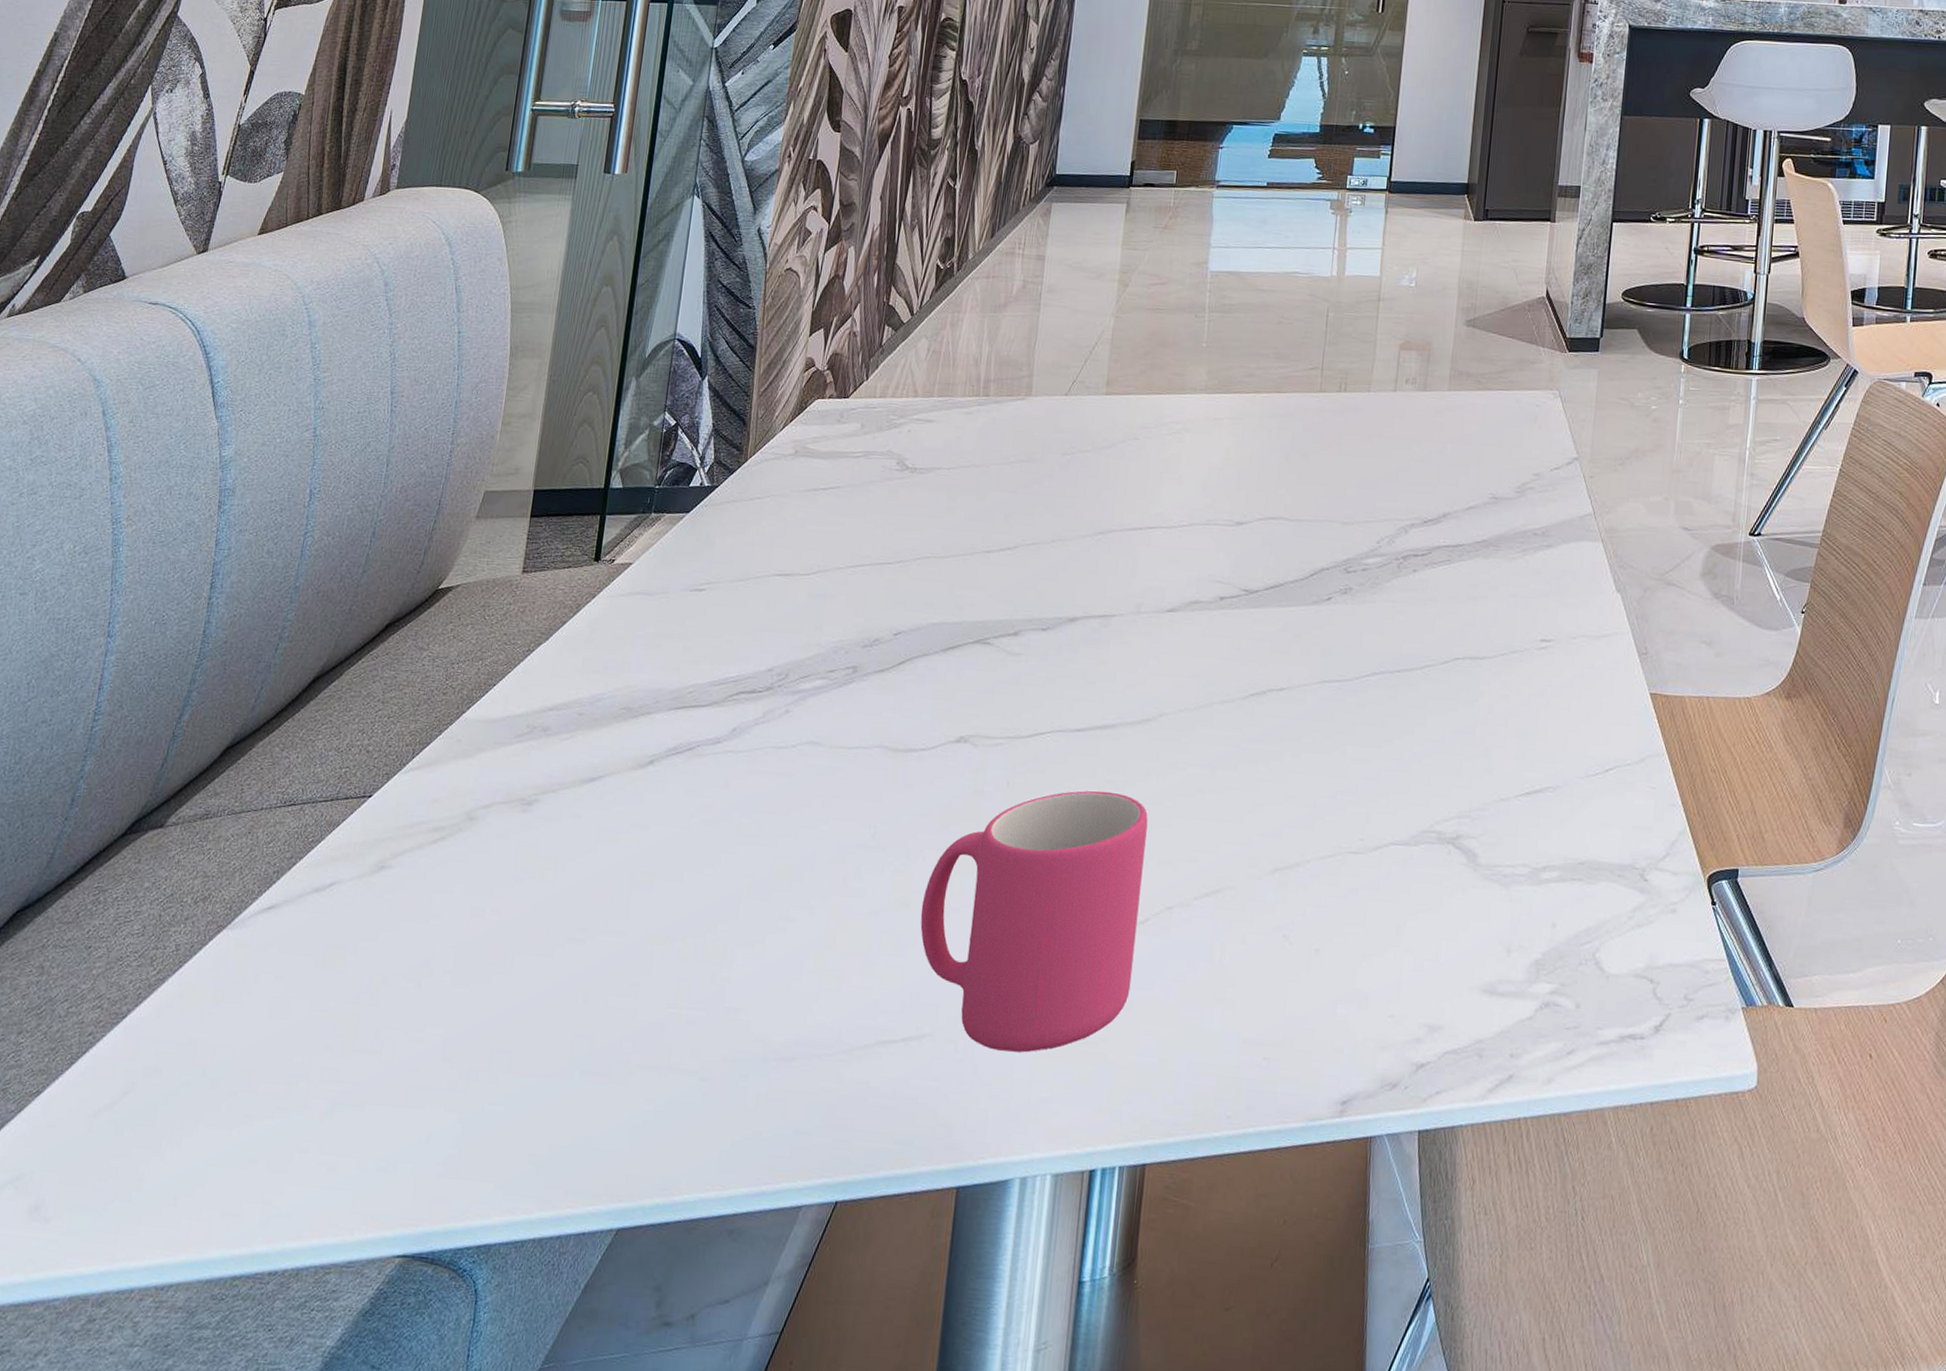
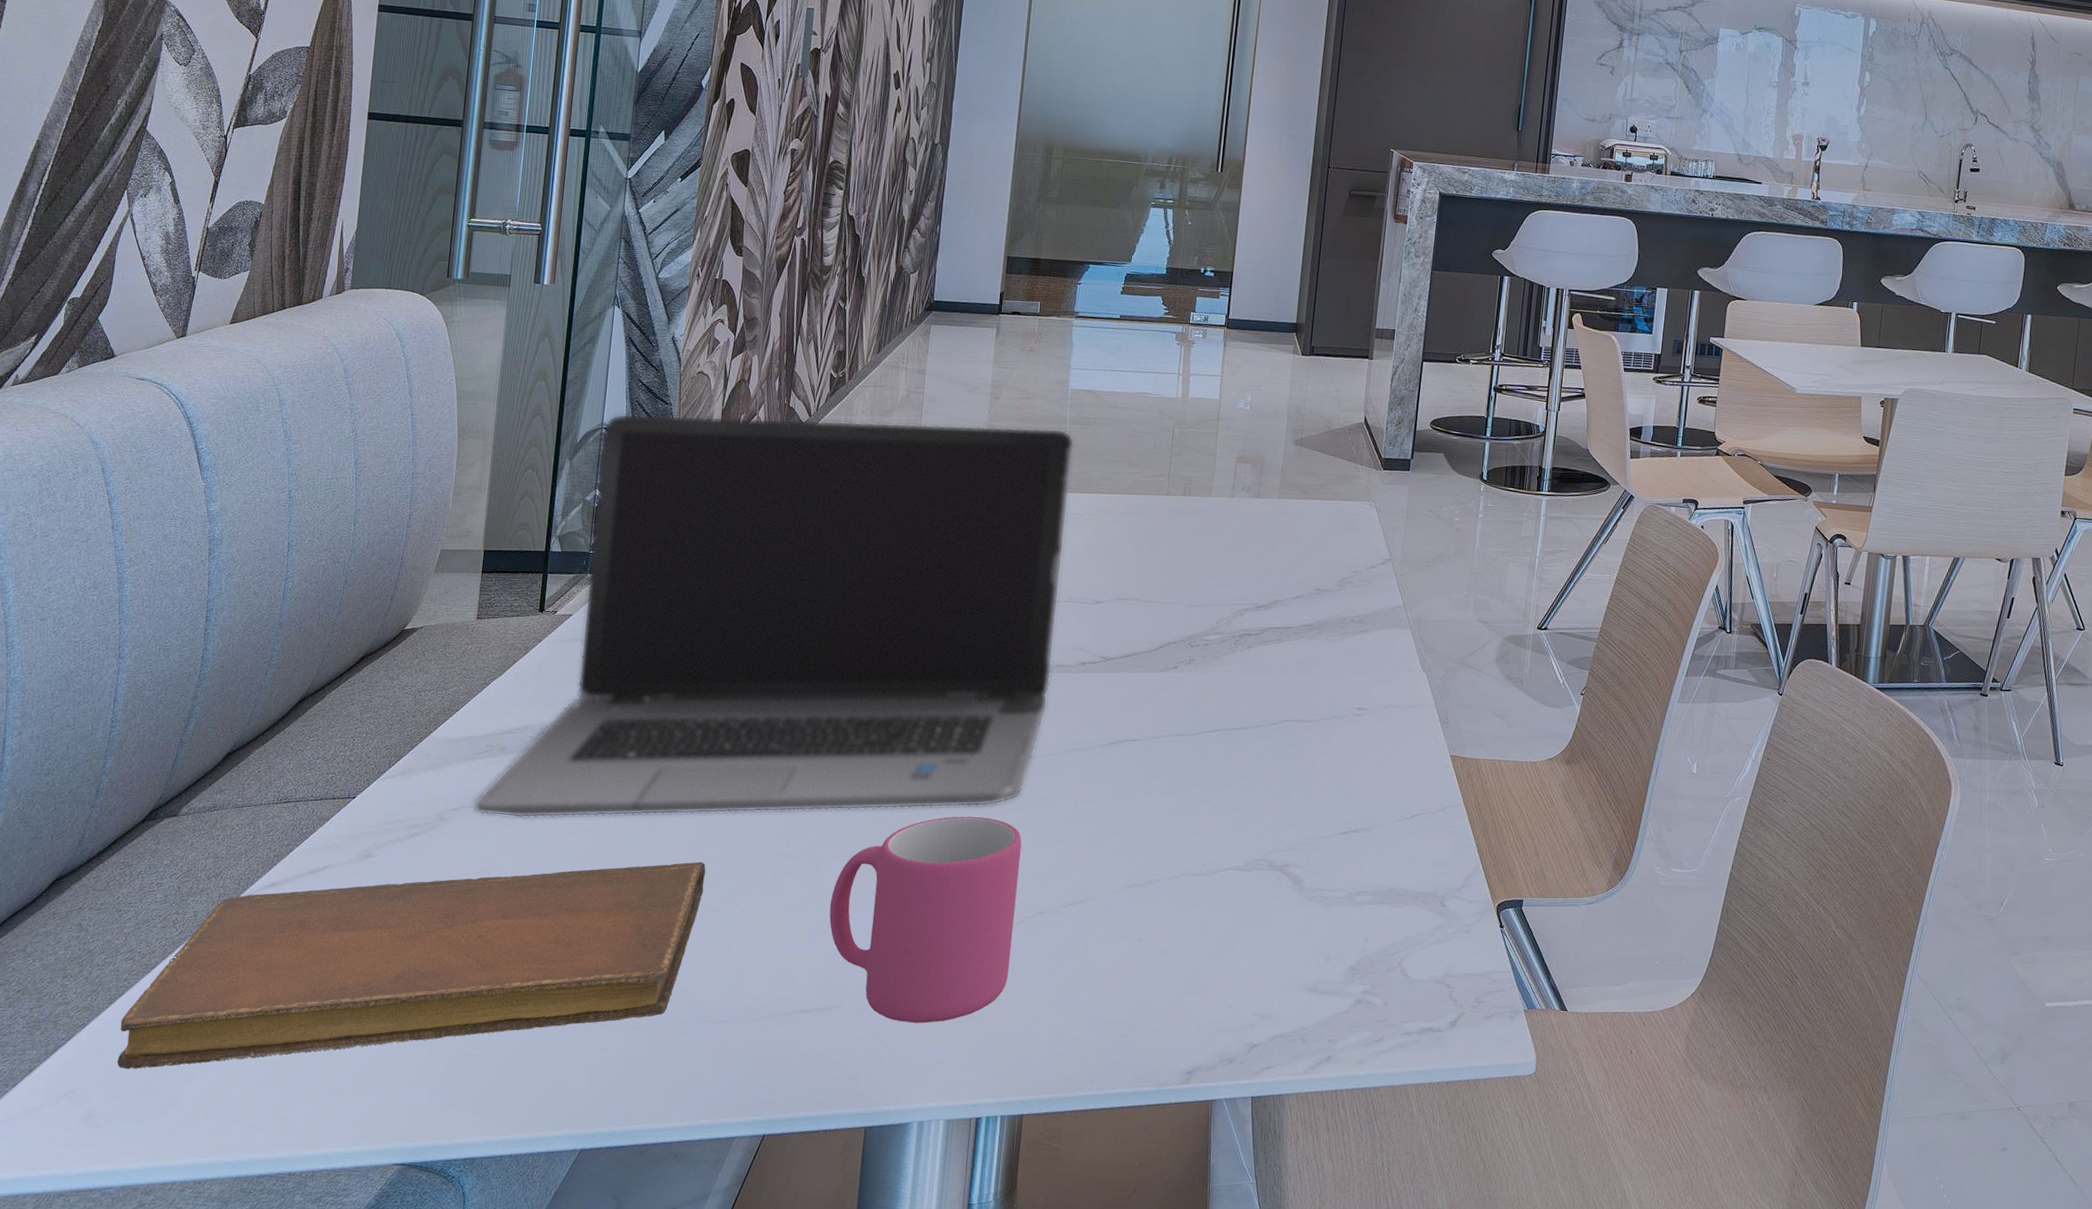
notebook: none [74,859,777,1147] -> present [117,861,706,1069]
laptop computer: none [508,318,1214,814] -> present [473,413,1074,819]

